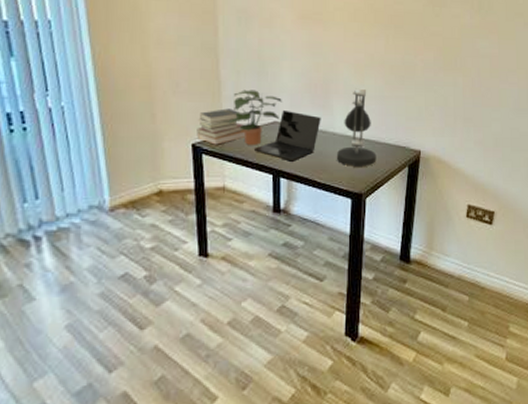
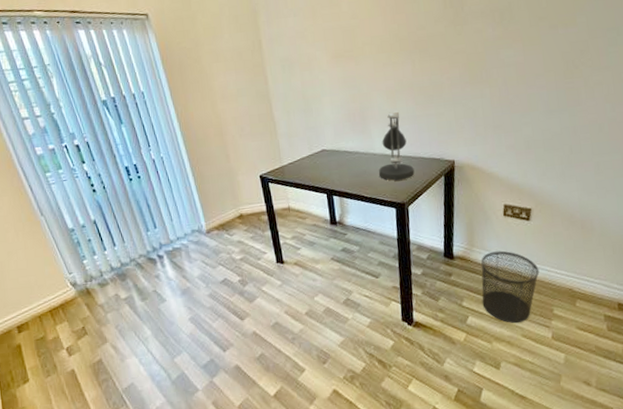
books: present [196,108,246,145] -> none [262,143,301,175]
potted plant: present [228,89,282,146] -> none [285,125,327,172]
laptop: present [253,109,321,162] -> none [308,138,362,182]
waste bin: none [436,256,498,341] -> present [481,250,540,323]

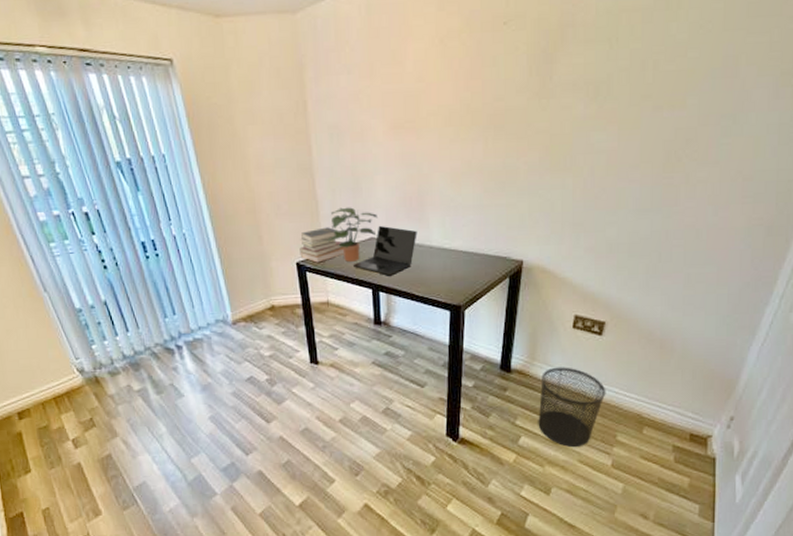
books: none [262,143,301,175] -> present [299,227,345,263]
potted plant: none [285,125,327,172] -> present [327,207,377,263]
laptop: none [308,138,362,182] -> present [352,225,417,276]
desk lamp: present [379,112,415,182] -> none [434,198,475,280]

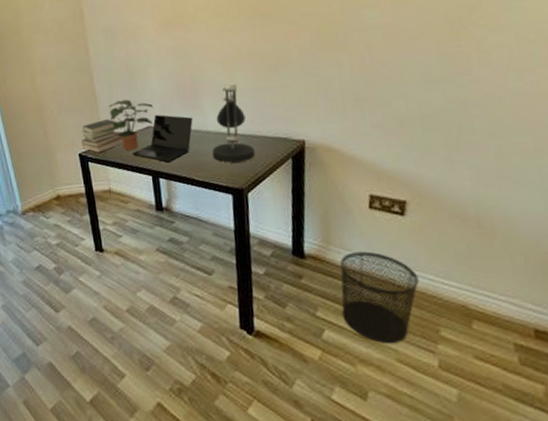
desk lamp: none [434,198,475,280] -> present [212,84,255,164]

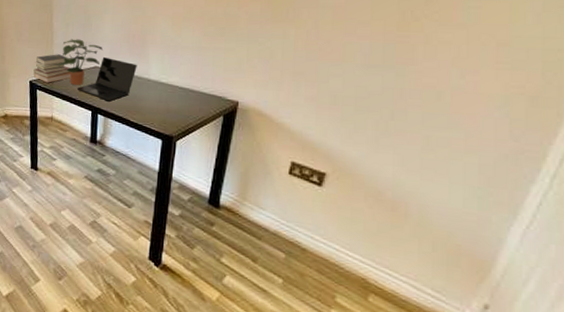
desk lamp: present [212,84,255,164] -> none [150,39,190,113]
waste bin: present [340,251,420,343] -> none [245,211,325,300]

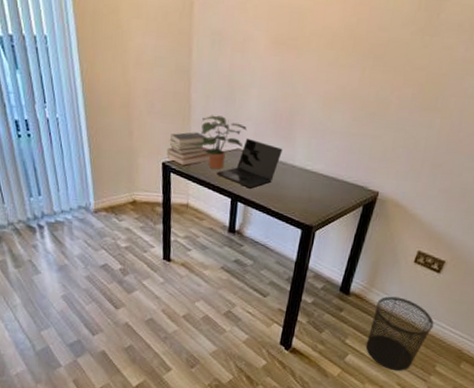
waste bin: none [245,211,325,300] -> present [366,296,434,371]

